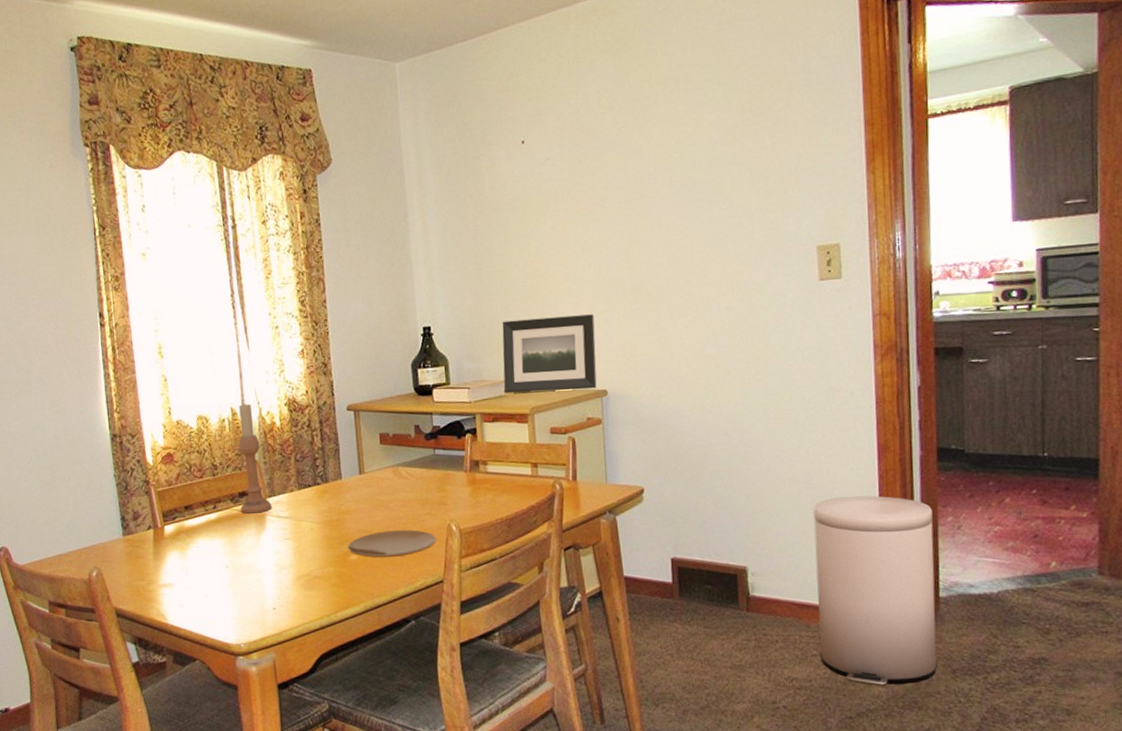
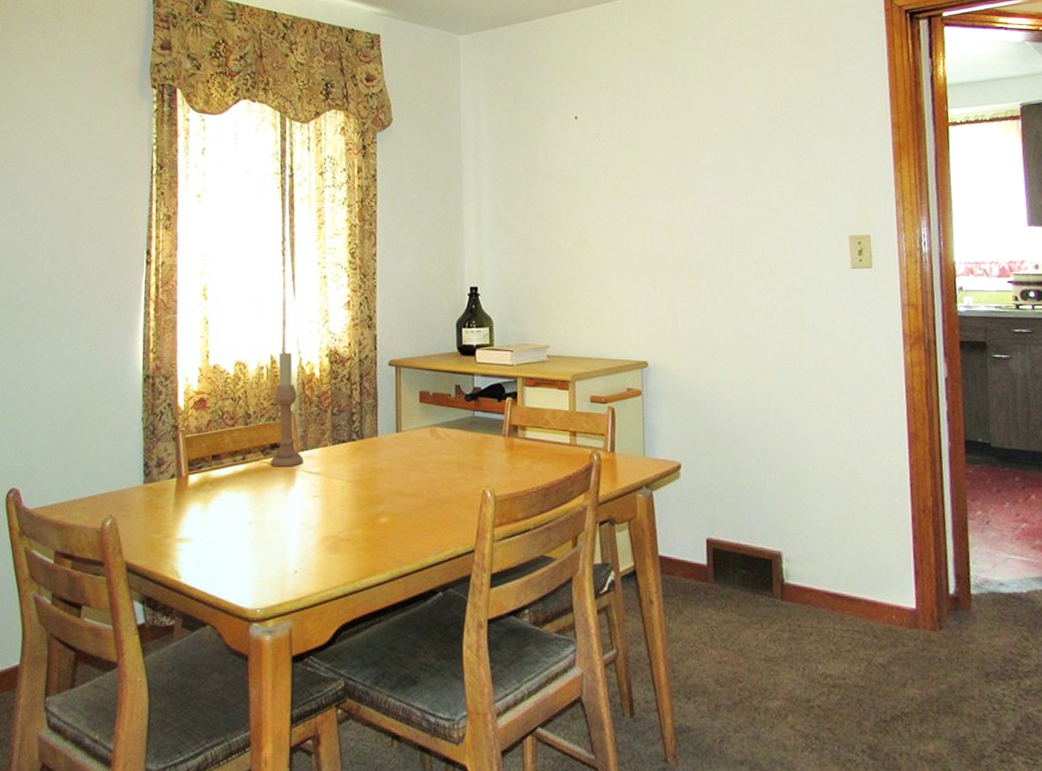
plate: present [348,529,437,558] -> none [378,494,470,523]
picture frame: present [502,314,597,393] -> none [546,286,638,360]
pedal bin: present [813,495,938,687] -> none [846,484,971,689]

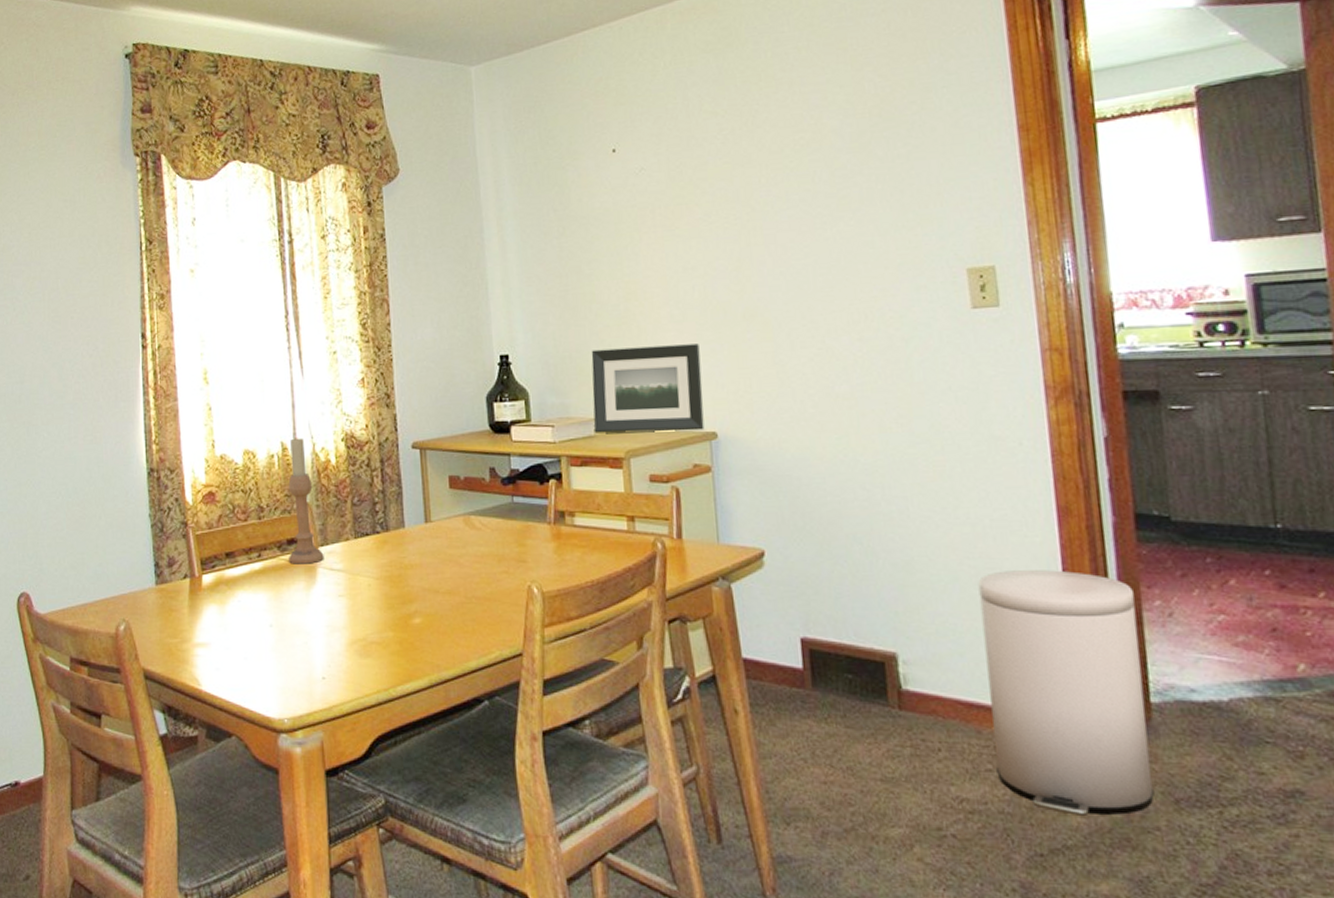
picture frame: none [546,286,638,360] -> present [591,344,705,433]
pedal bin: none [846,484,971,689] -> present [978,570,1155,817]

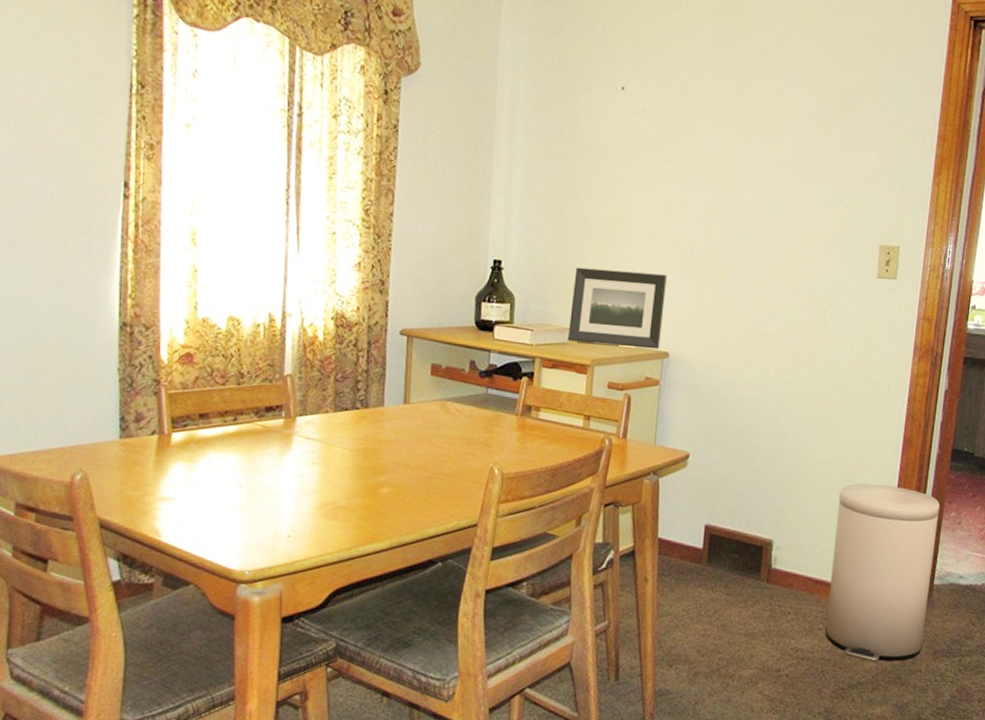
candlestick: present [288,438,324,564] -> none [265,311,302,432]

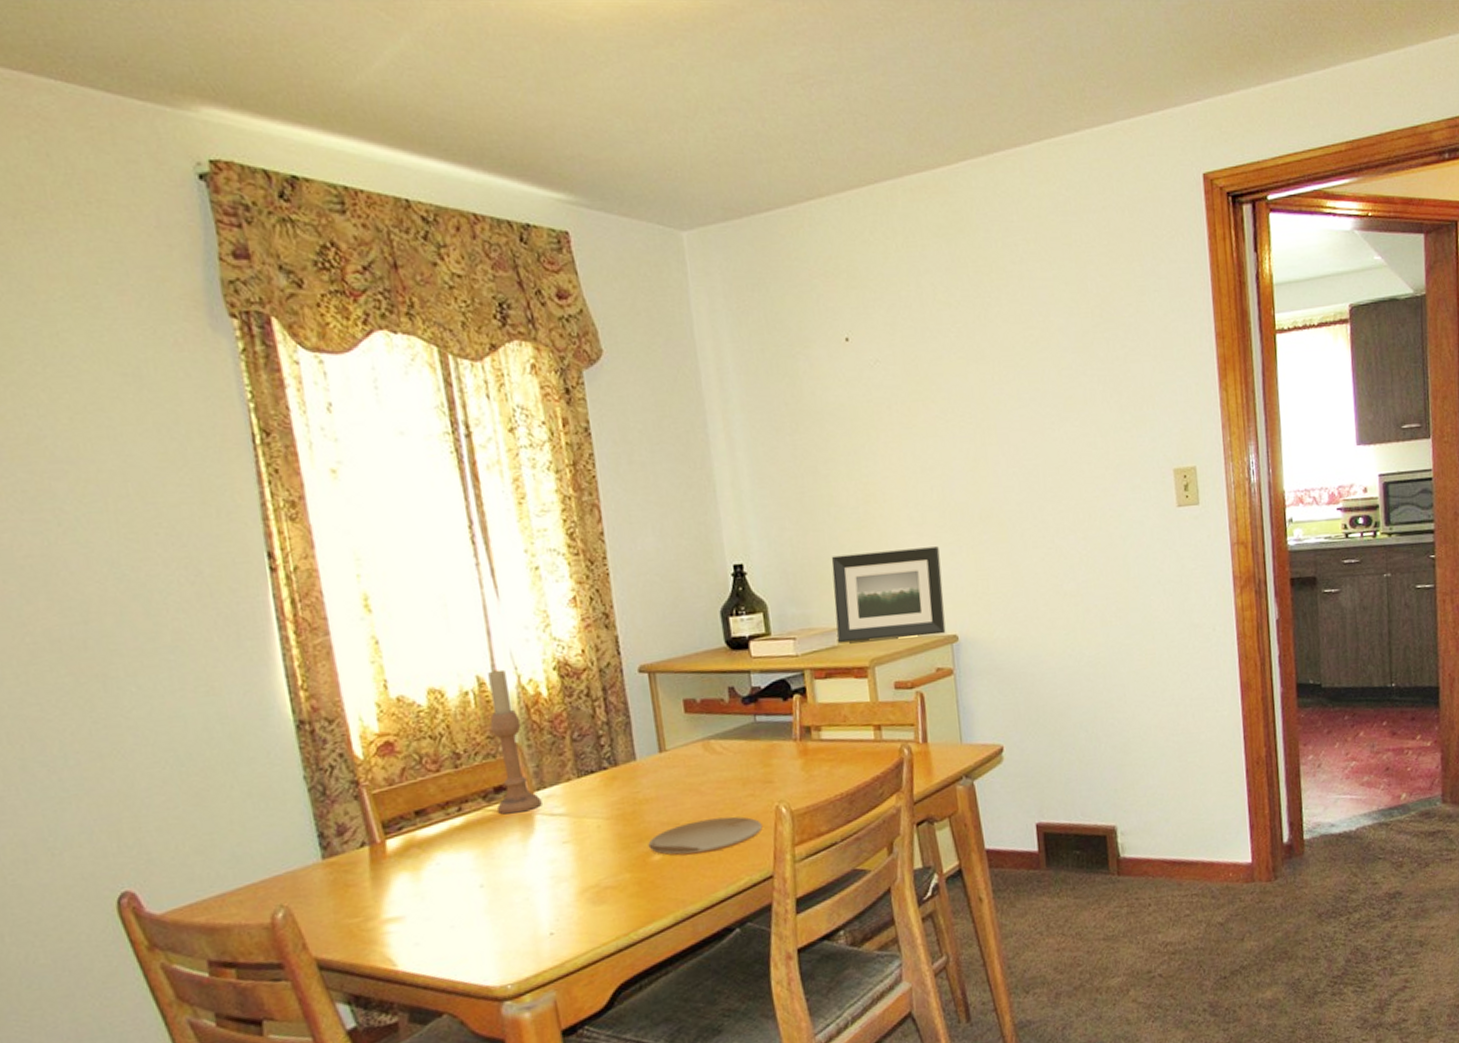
candlestick: none [265,311,302,432] -> present [488,669,542,815]
plate: none [380,466,477,495] -> present [648,816,763,857]
pedal bin: present [825,483,940,663] -> none [1180,738,1305,941]

